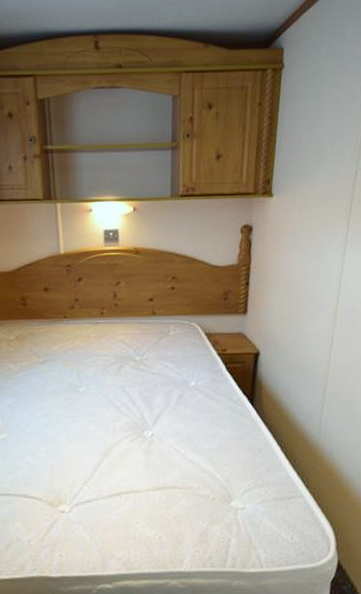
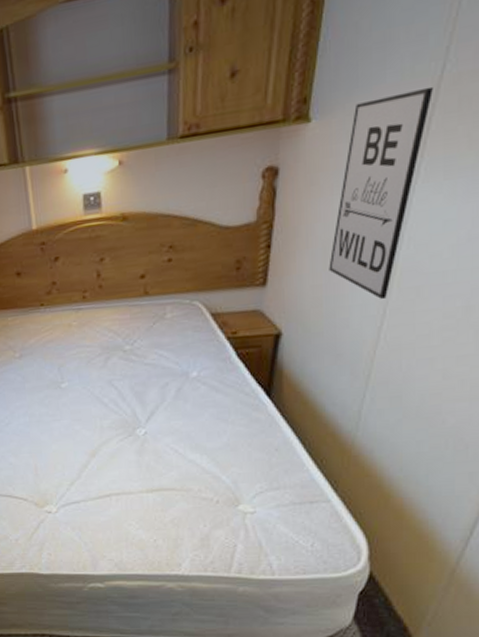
wall art: none [291,184,352,330] -> present [329,86,434,299]

